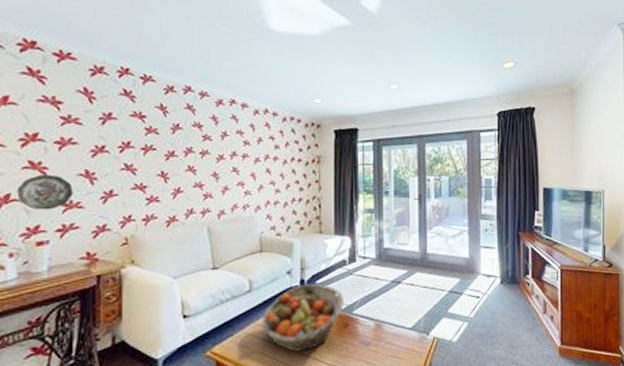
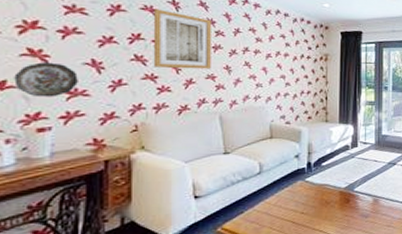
wall art: none [142,115,198,178] -> present [153,9,211,70]
fruit basket: present [261,283,343,352] -> none [270,166,346,225]

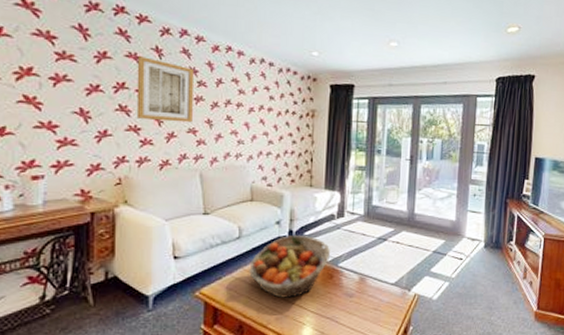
decorative plate: present [14,62,78,97] -> none [12,109,68,146]
fruit basket: none [270,166,346,225] -> present [249,234,330,298]

